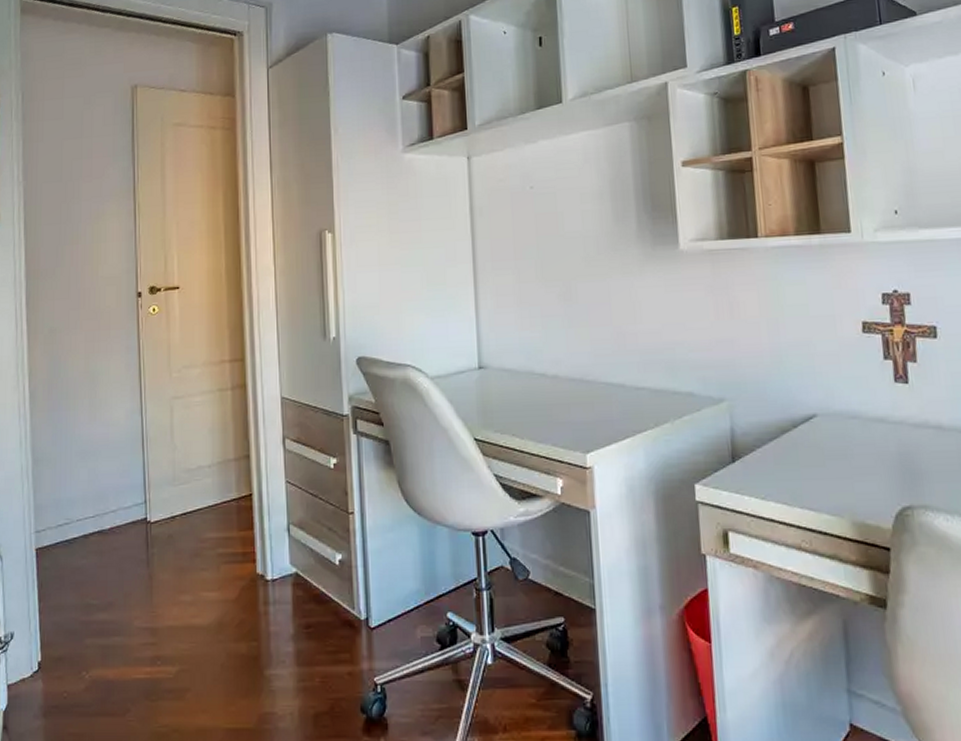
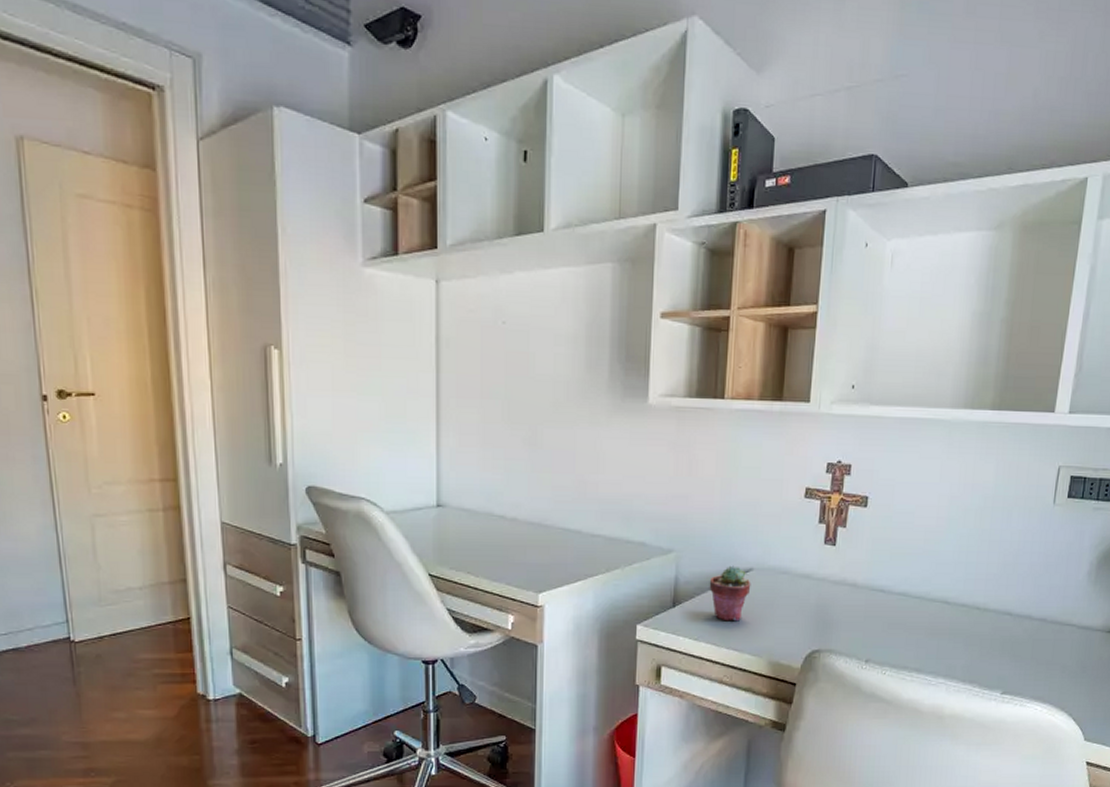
potted succulent: none [769,412,818,476] -> present [709,565,751,622]

